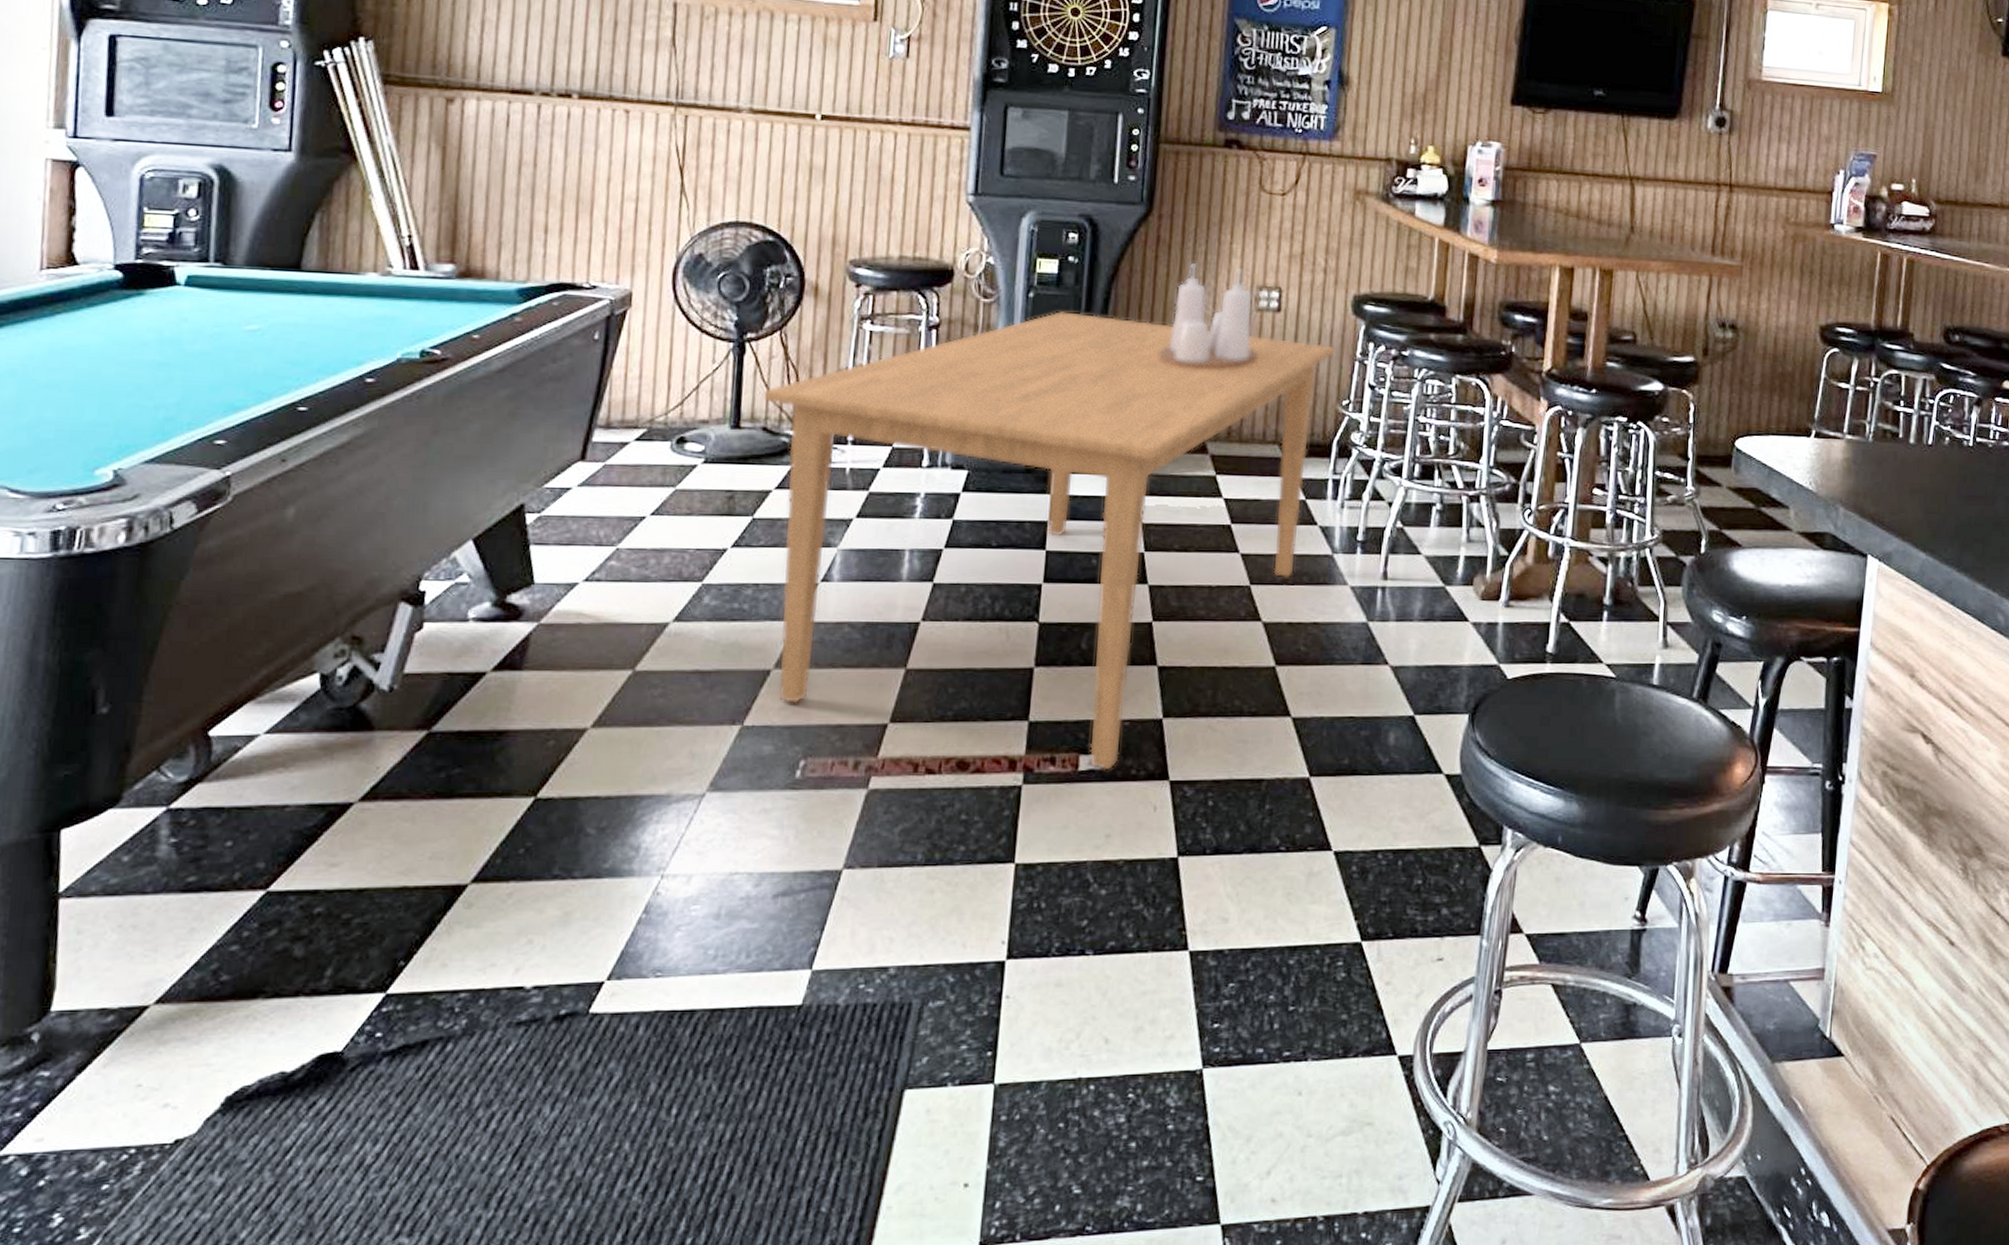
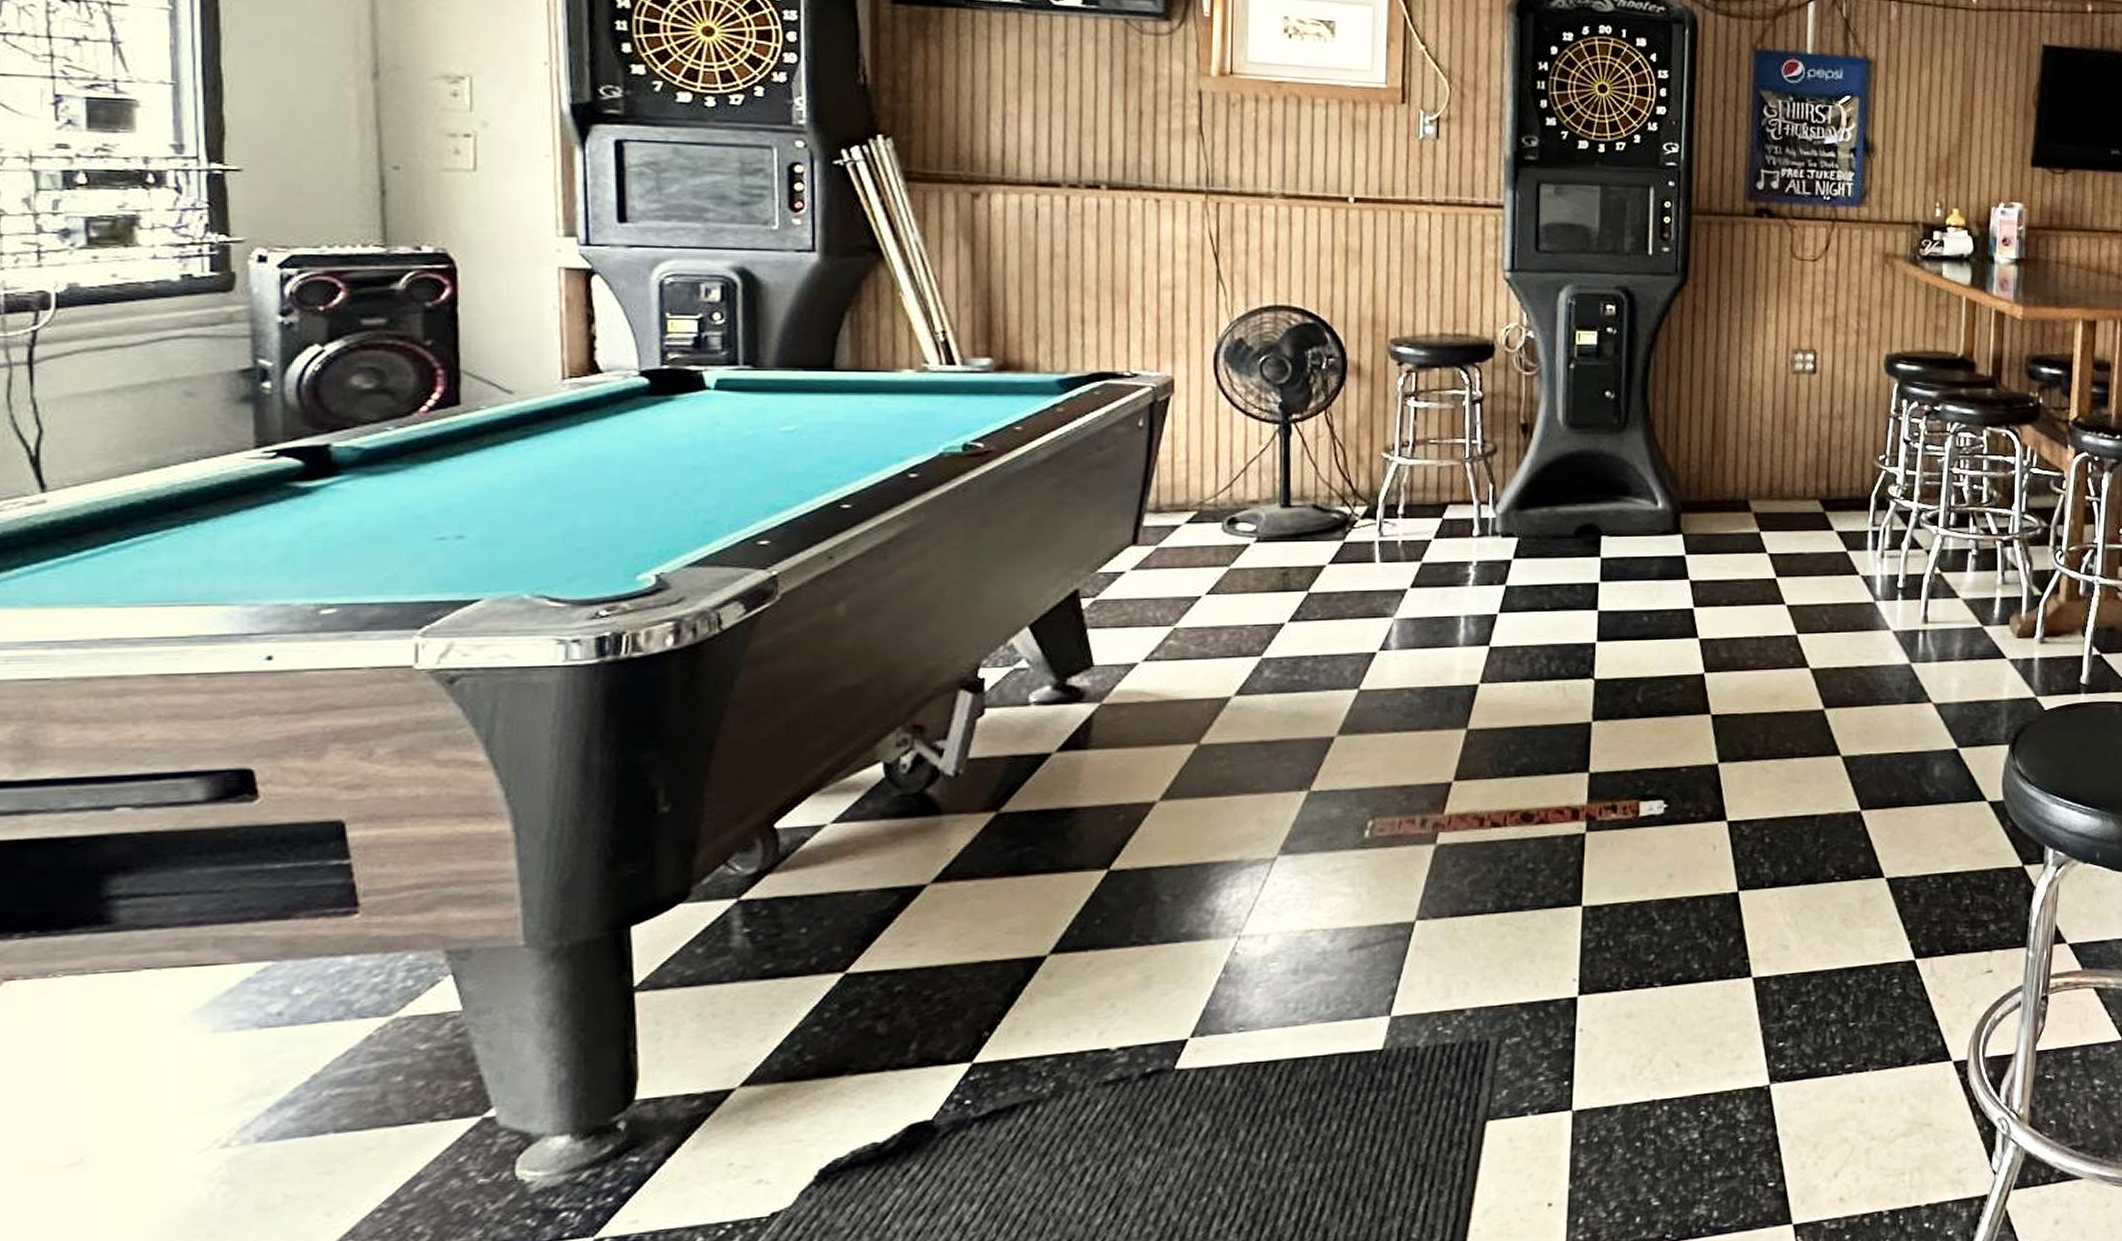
dining table: present [763,311,1334,770] -> none [1312,381,1869,815]
condiment set: present [1160,263,1257,370] -> none [1700,330,1795,432]

